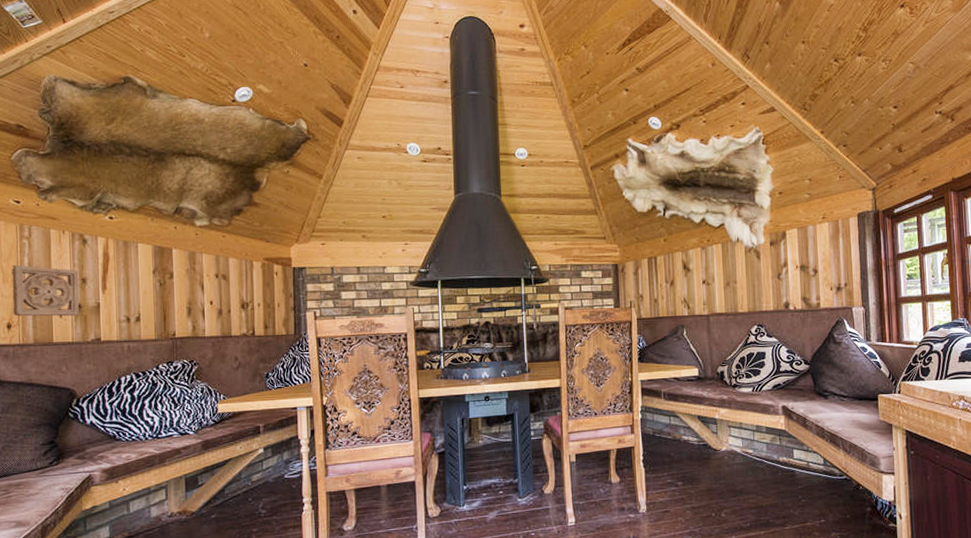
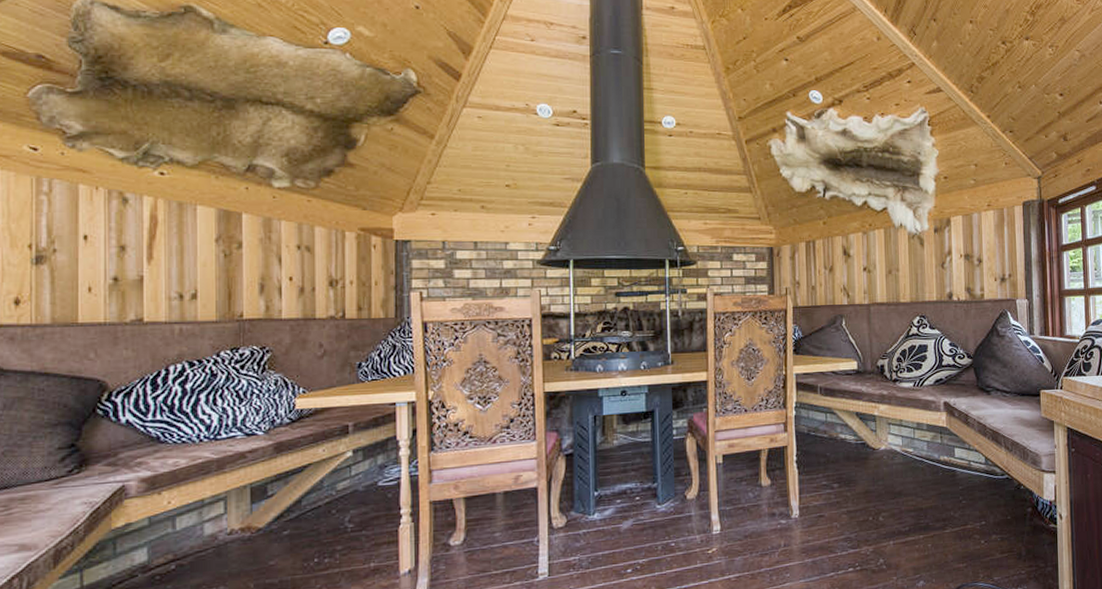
wall ornament: present [12,264,80,317] -> none [23,226,116,292]

